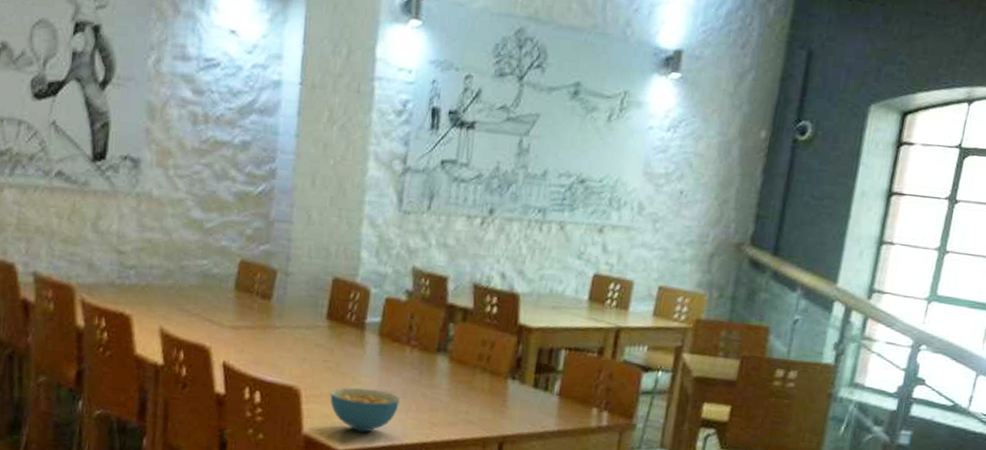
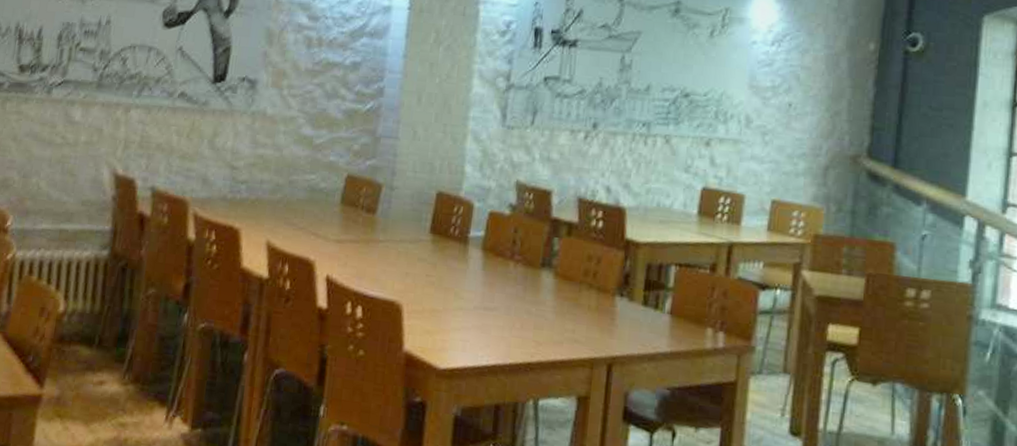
cereal bowl: present [330,387,400,433] -> none [432,303,503,351]

